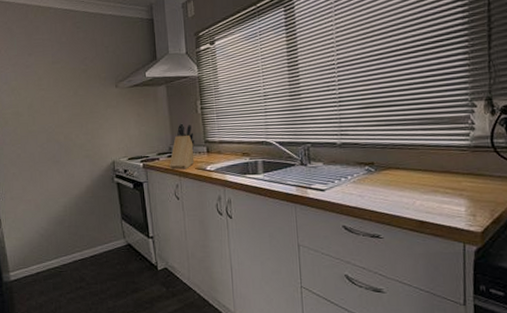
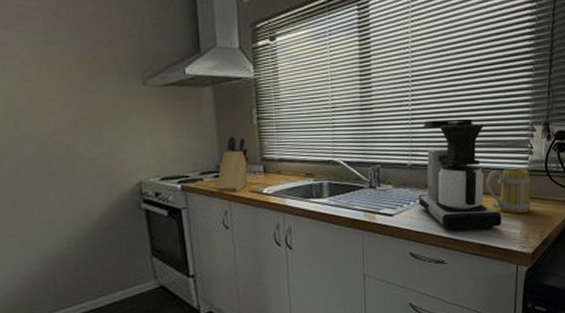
coffee maker: none [349,99,442,206] -> present [418,119,502,231]
mug: none [421,145,477,191] -> present [486,169,532,214]

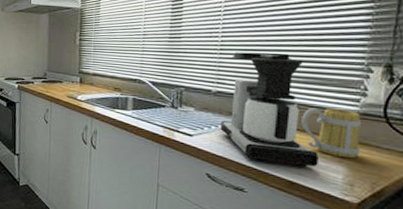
knife block: present [216,135,249,194] -> none [43,51,70,96]

